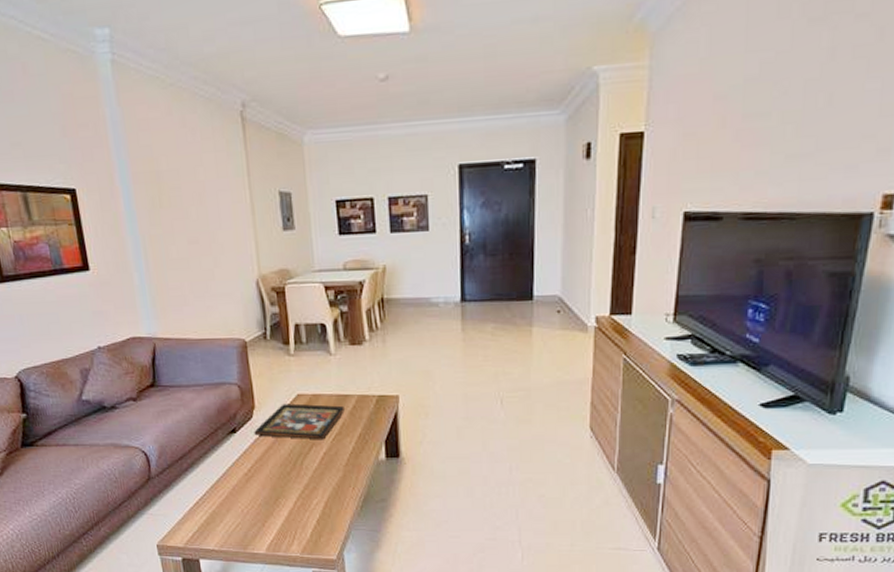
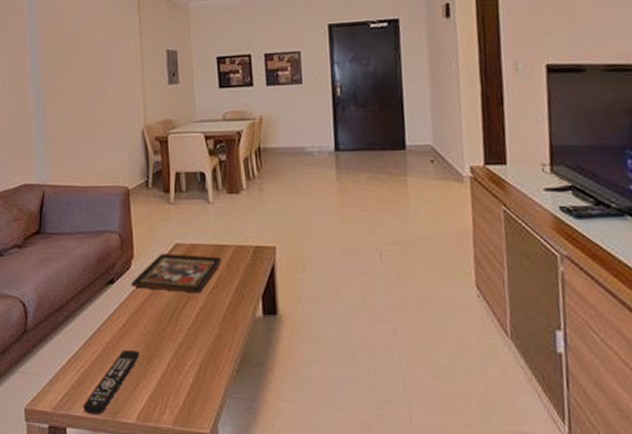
remote control: none [214,491,266,547] -> present [83,349,139,414]

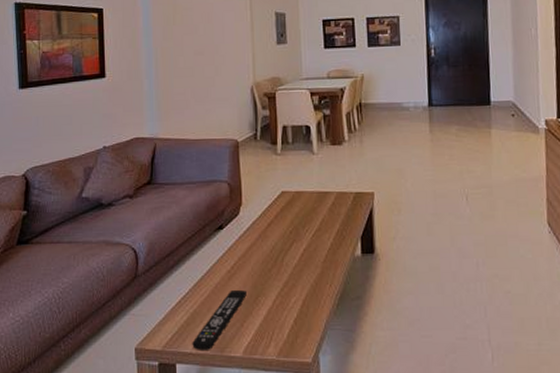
decorative tray: present [131,253,221,293] -> none [239,200,324,236]

